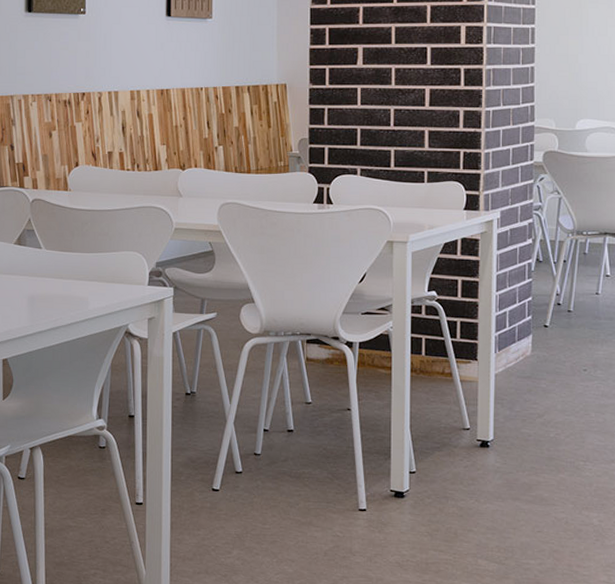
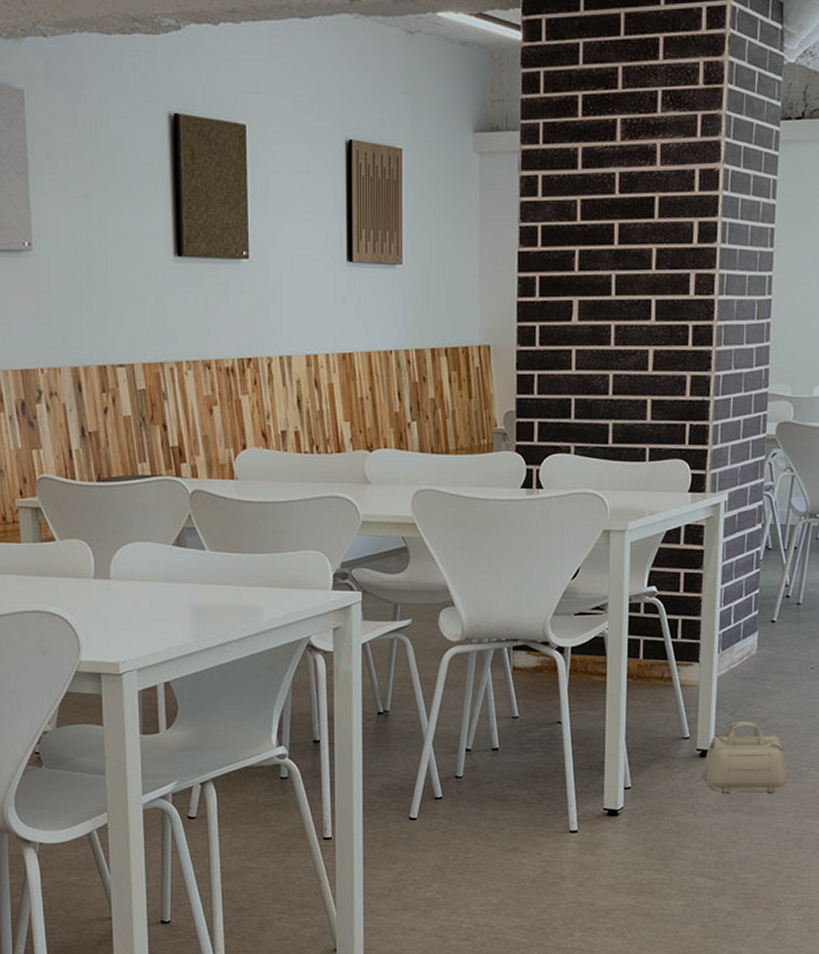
handbag: none [482,416,565,484] -> present [702,722,788,794]

